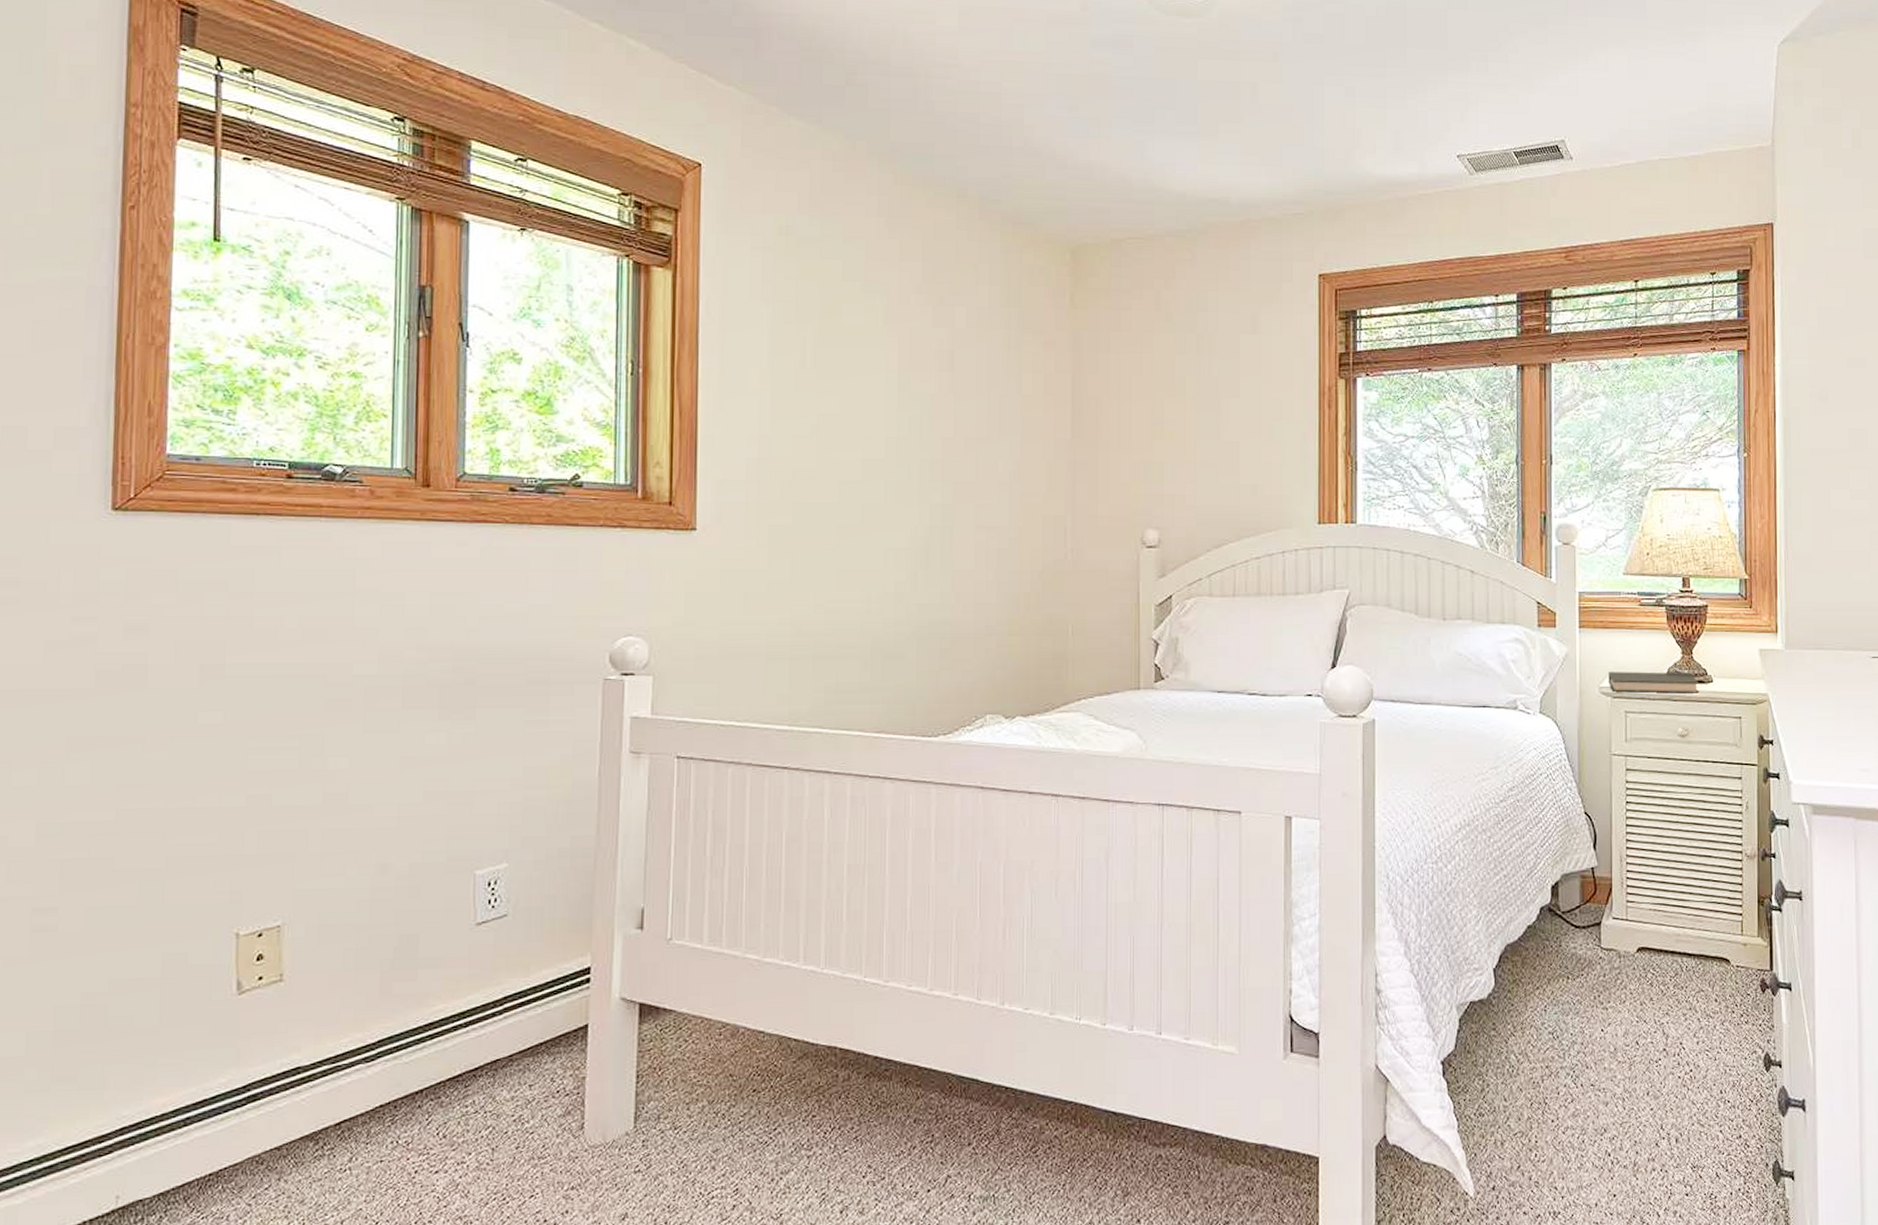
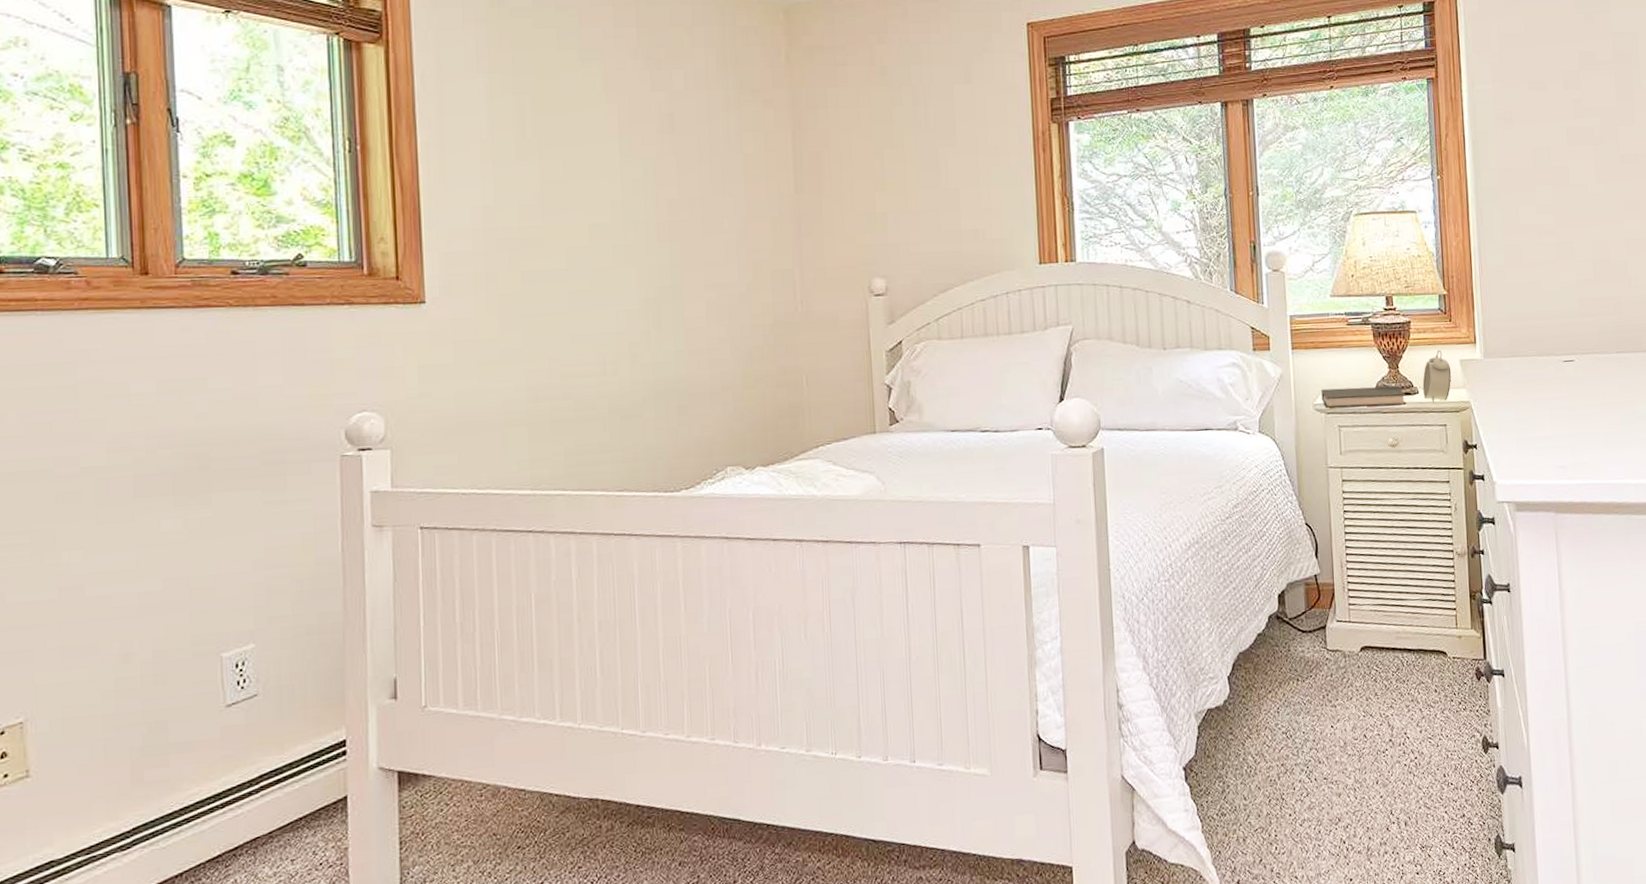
alarm clock: none [1717,637,1749,693] -> present [1422,349,1452,403]

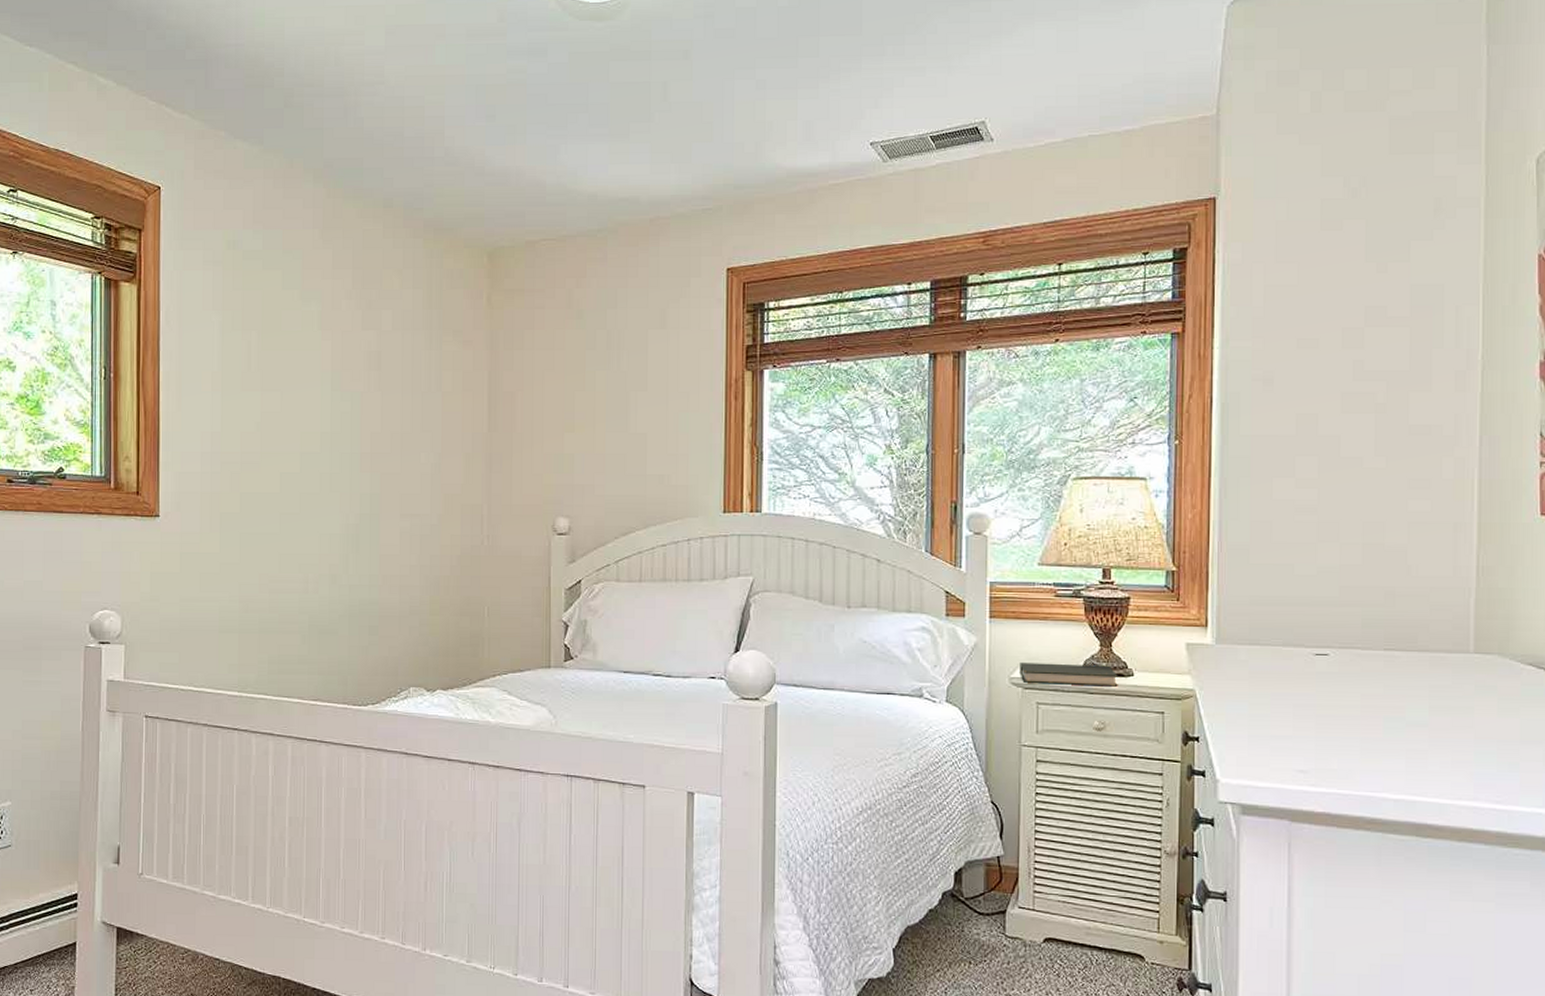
alarm clock: present [1422,349,1452,403] -> none [1139,630,1175,687]

